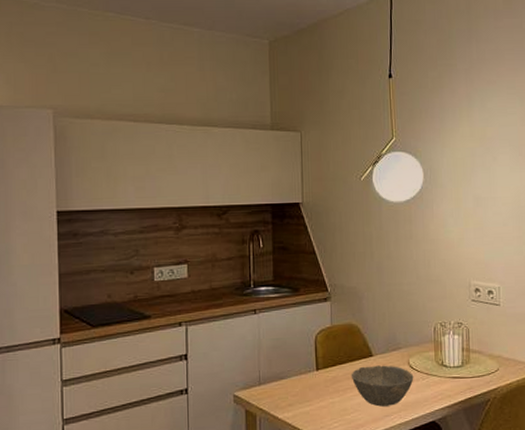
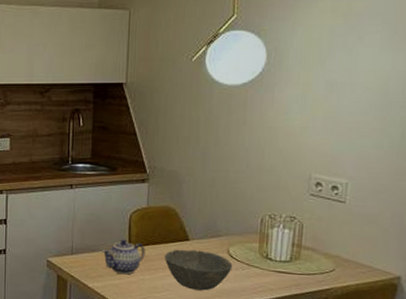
teapot: none [290,362,333,400] -> present [102,239,145,275]

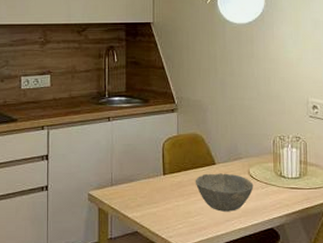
teapot: present [102,239,145,275] -> none [139,167,178,202]

